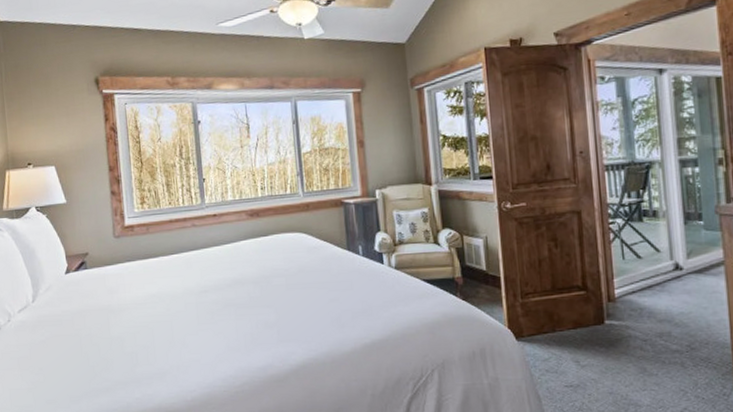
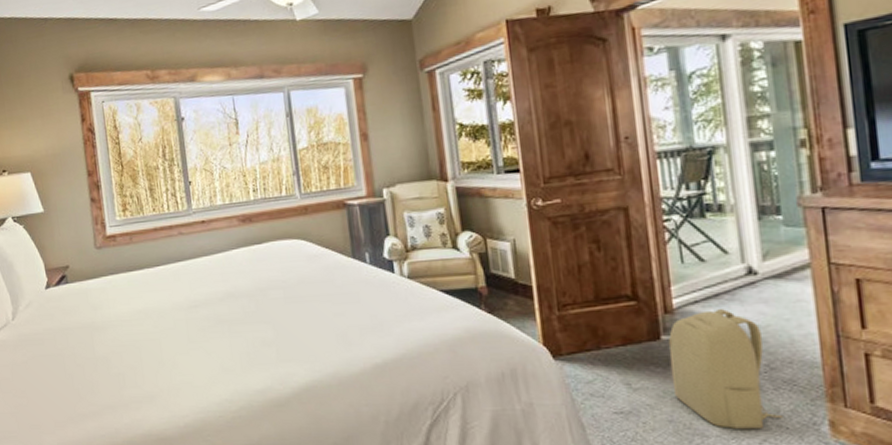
backpack: none [610,299,700,400] -> present [667,309,784,430]

